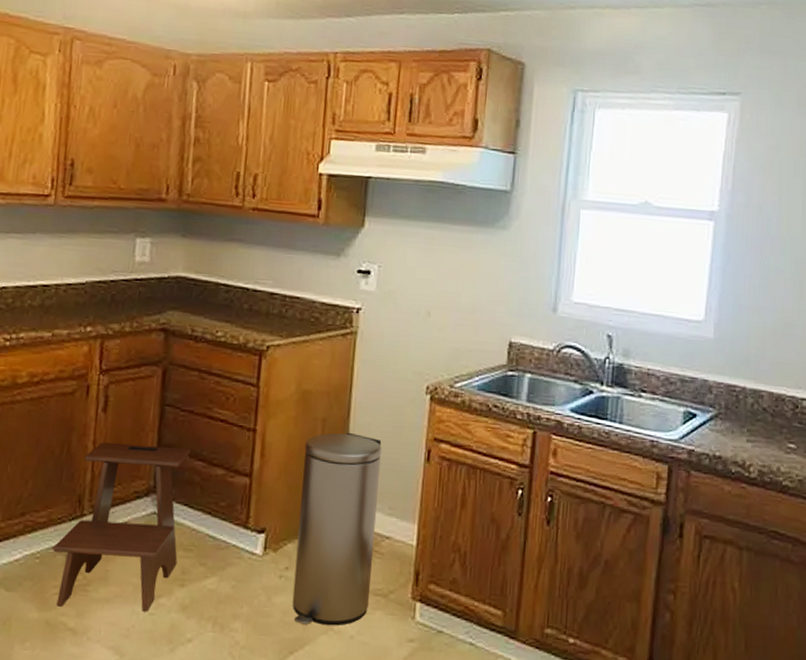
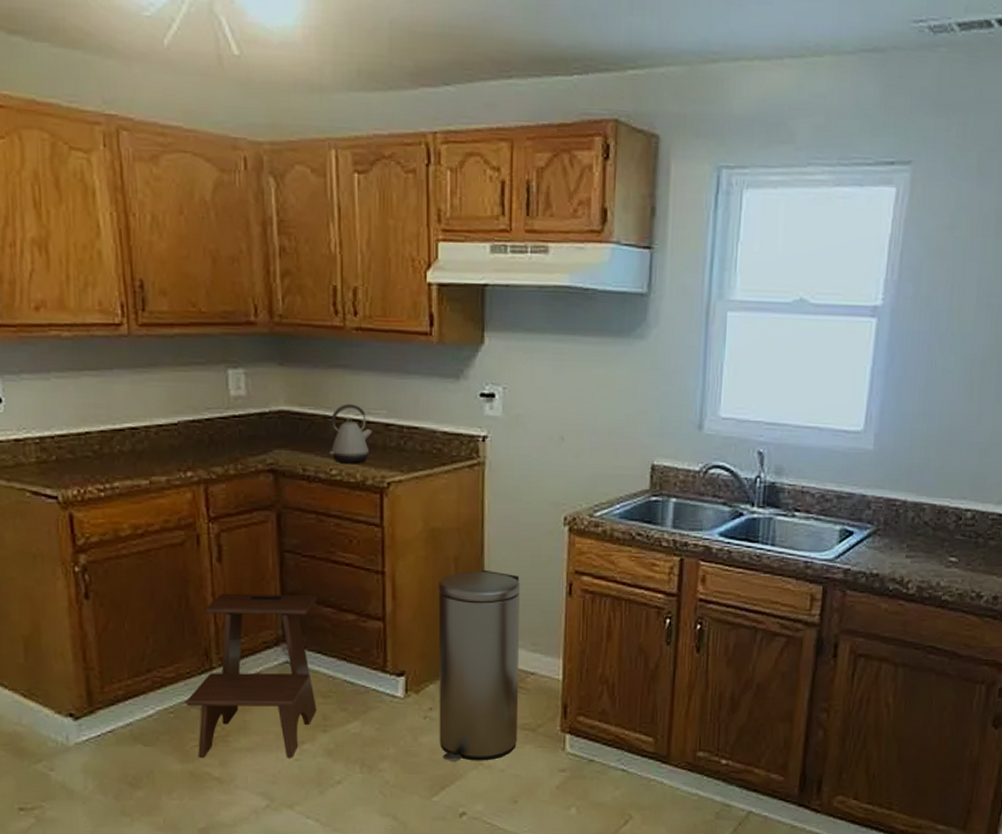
kettle: none [216,273,258,328] -> present [328,403,373,464]

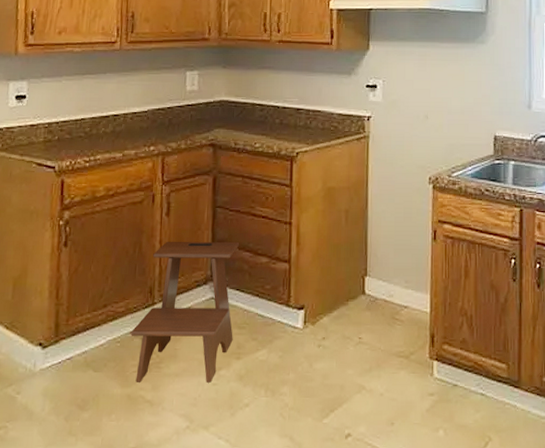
kettle: present [328,403,373,464] -> none [254,94,287,139]
pedal bin: present [438,569,521,761] -> none [330,220,396,386]

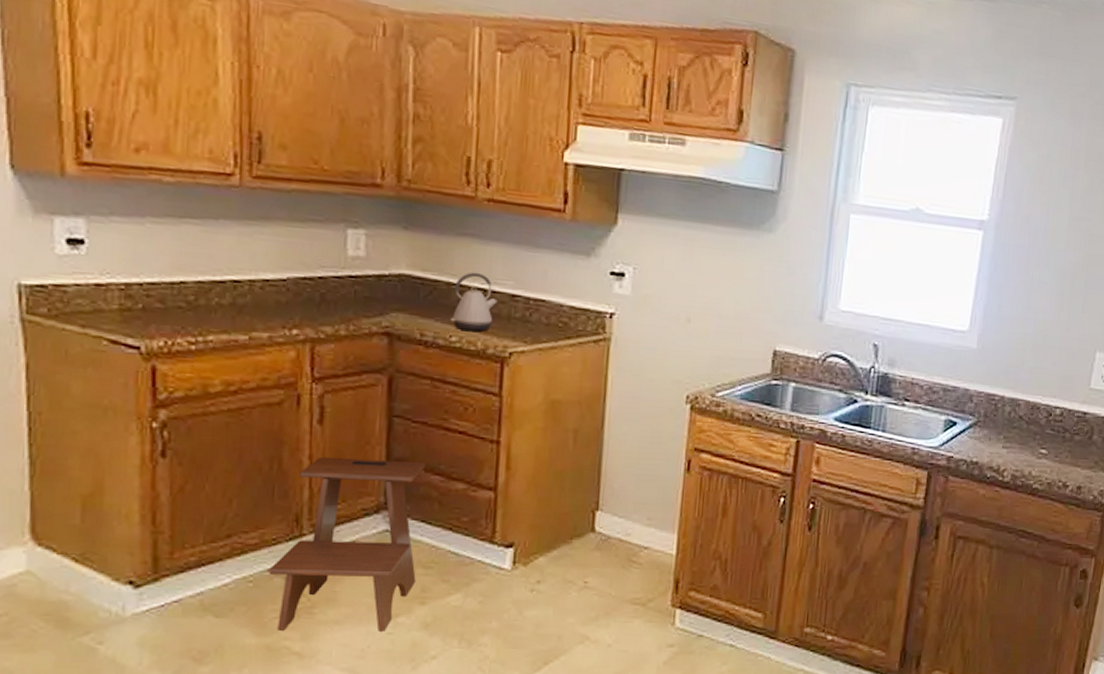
kettle: none [254,94,287,139] -> present [449,272,498,332]

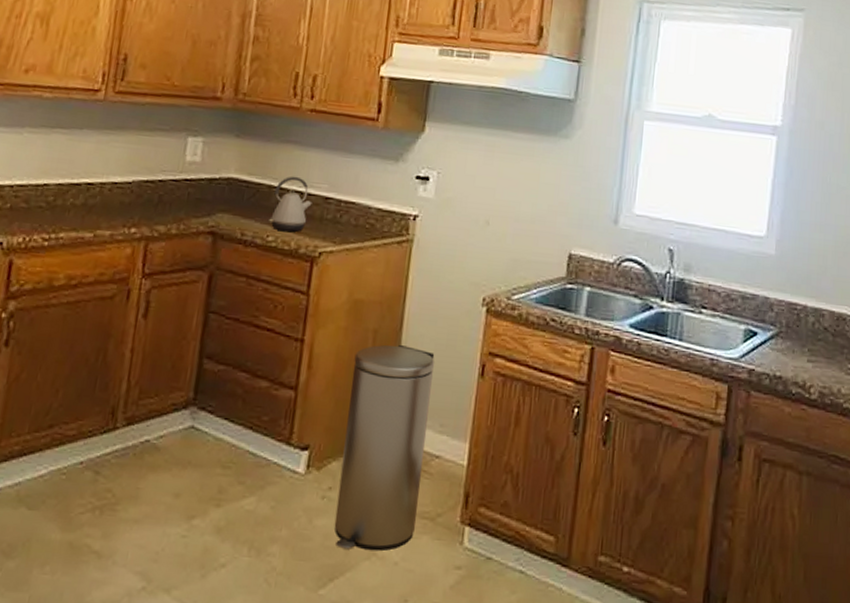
step stool: present [268,456,427,631] -> none [81,350,235,534]
pedal bin: none [545,443,640,636] -> present [334,344,435,551]

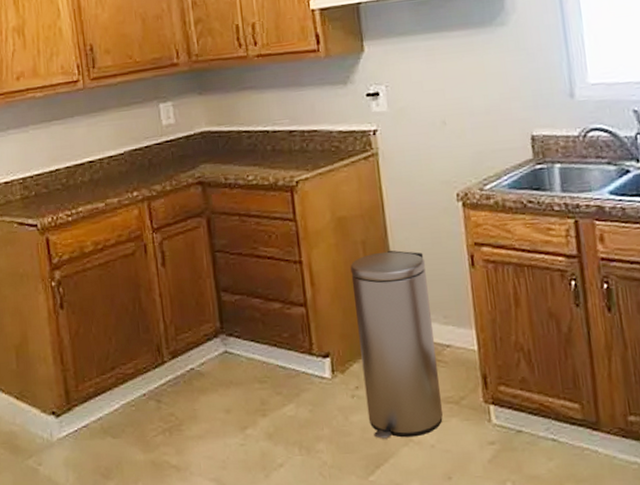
kettle: present [268,176,312,233] -> none [243,118,279,170]

